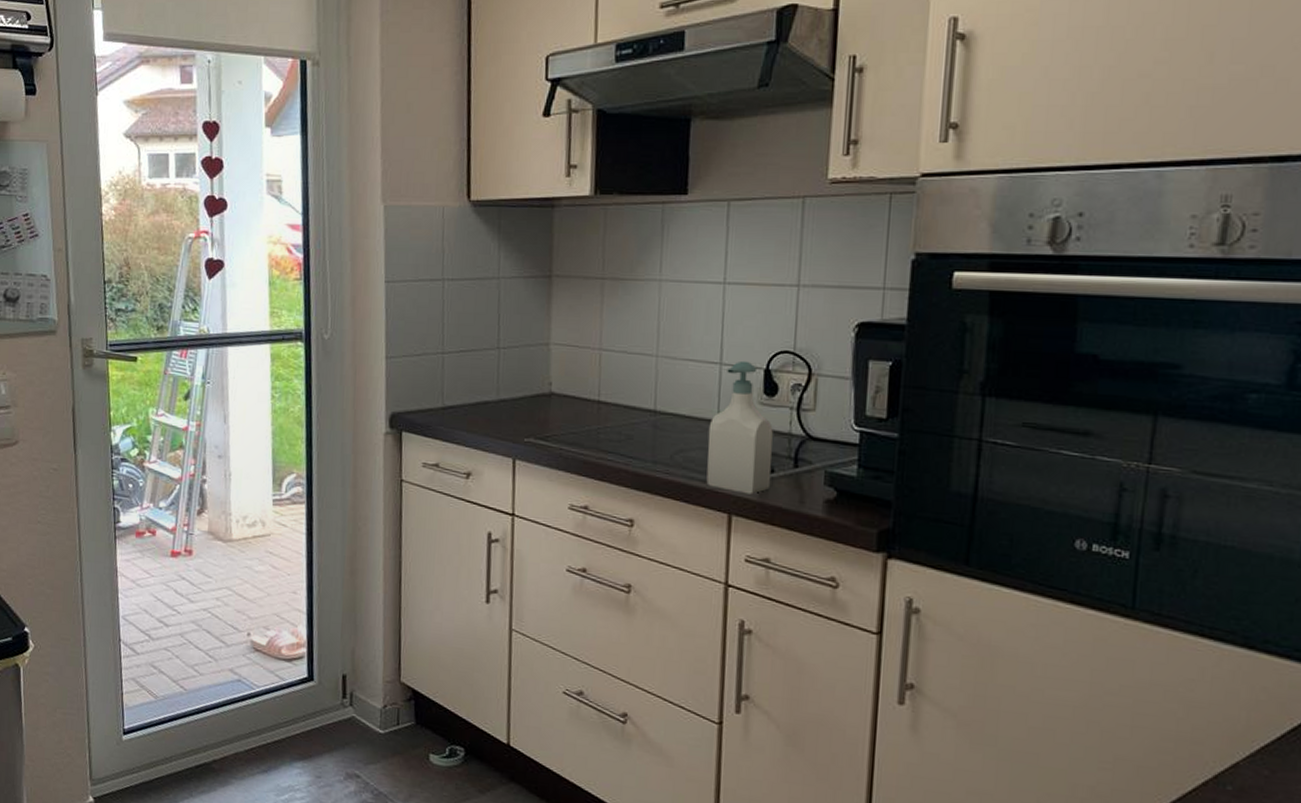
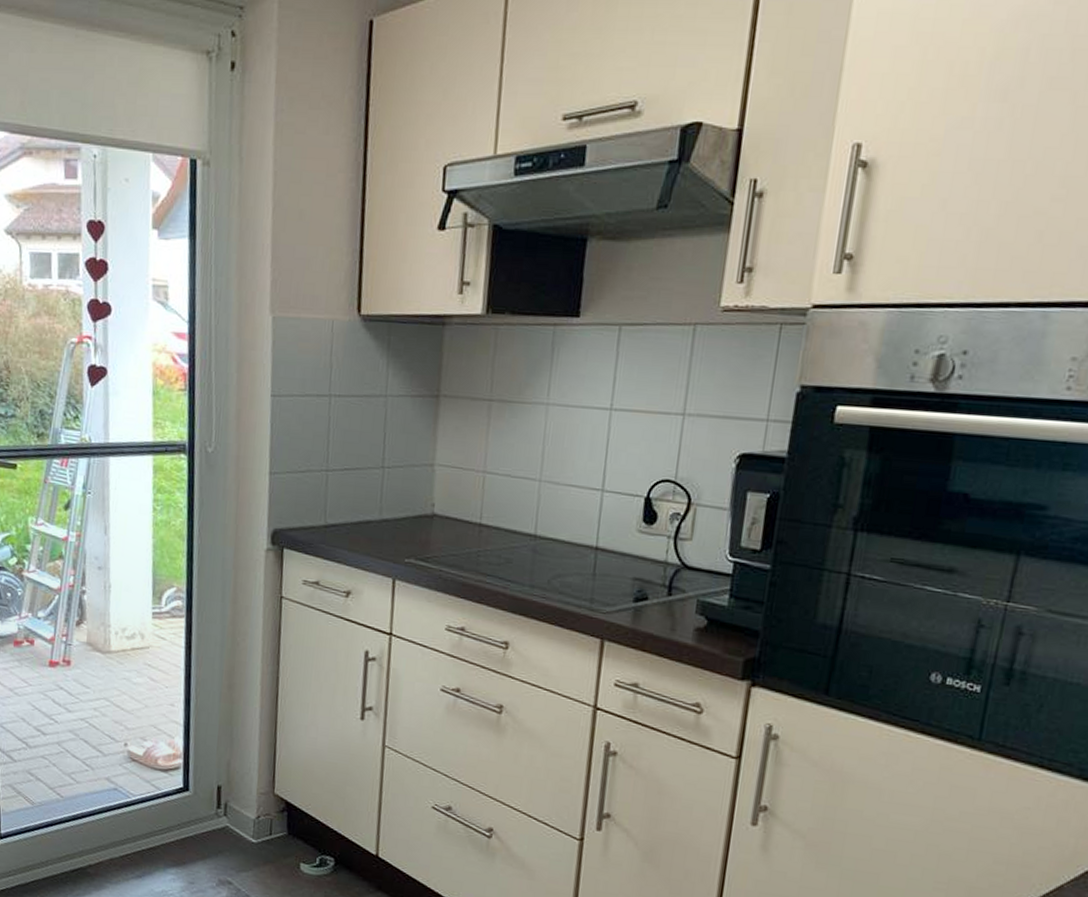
soap bottle: present [706,360,773,495] -> none [581,488,650,621]

